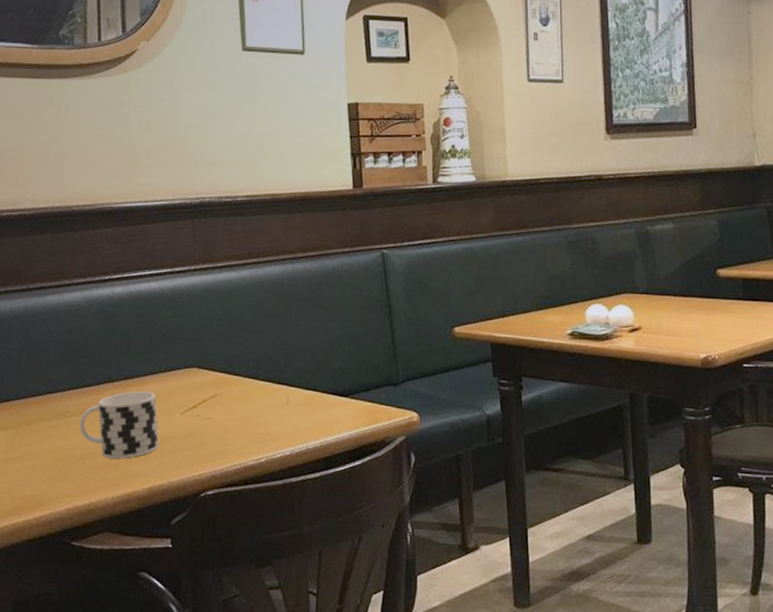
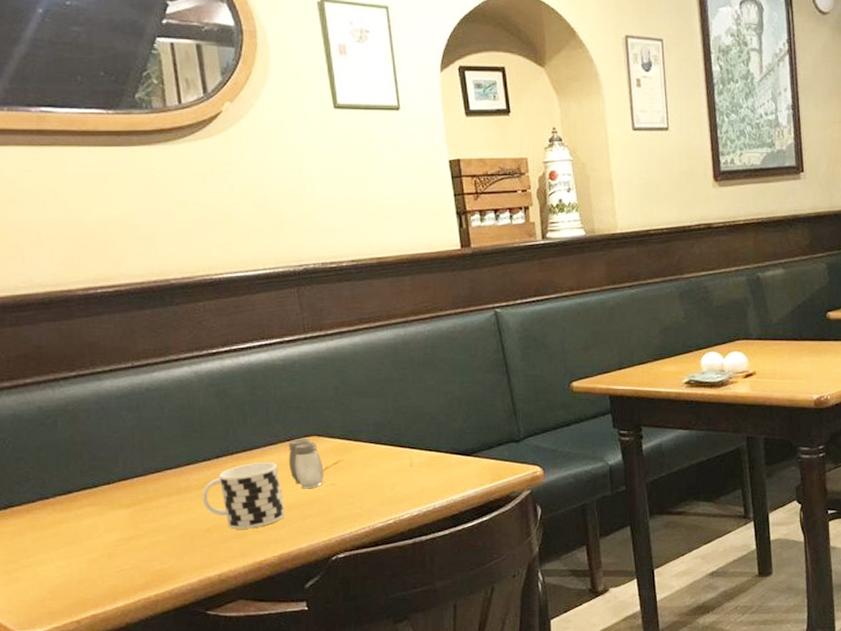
salt and pepper shaker: none [167,370,201,422] -> present [288,439,324,489]

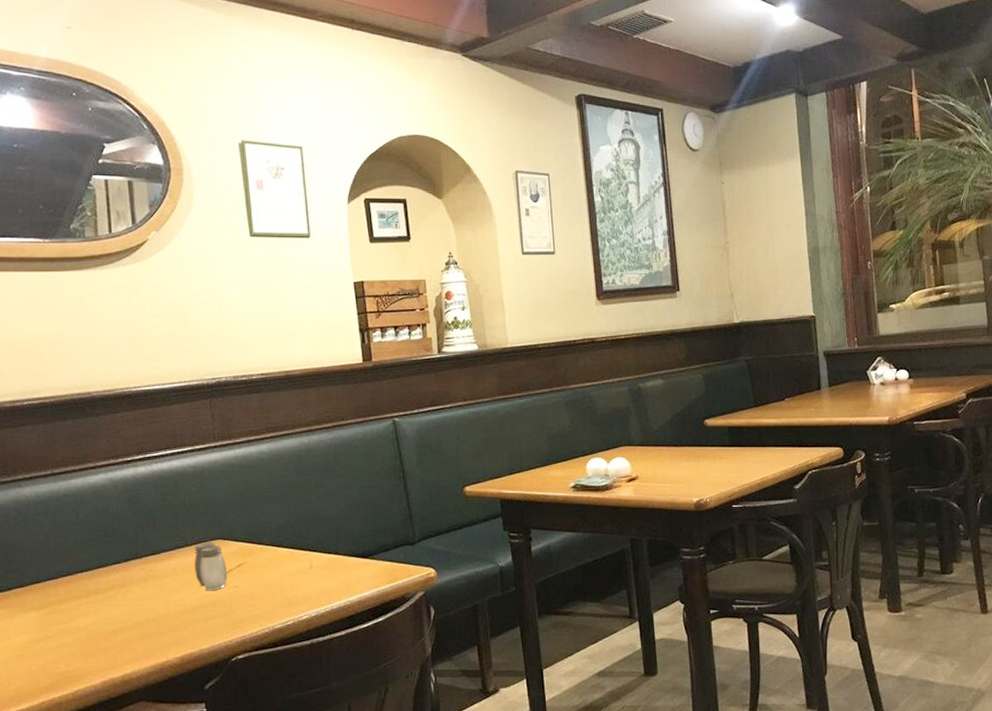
cup: present [202,462,286,529] -> none [110,565,189,631]

